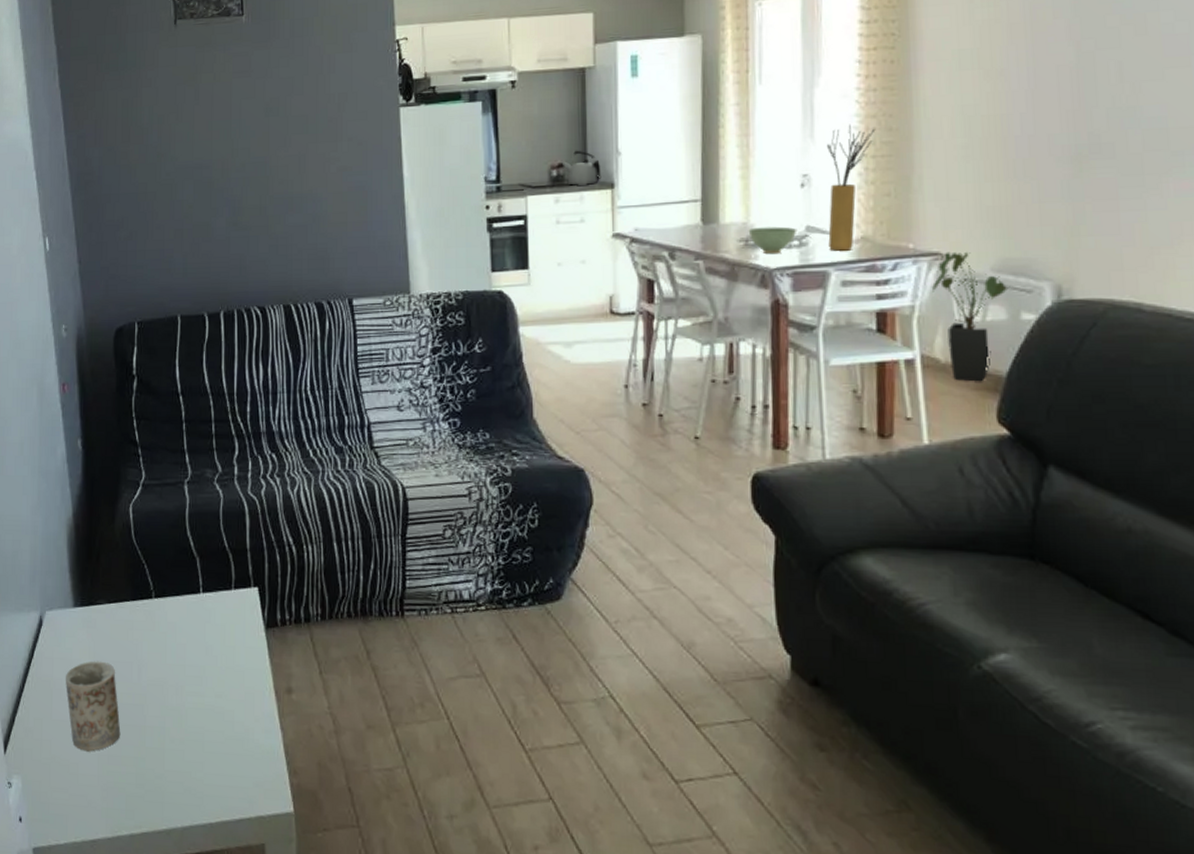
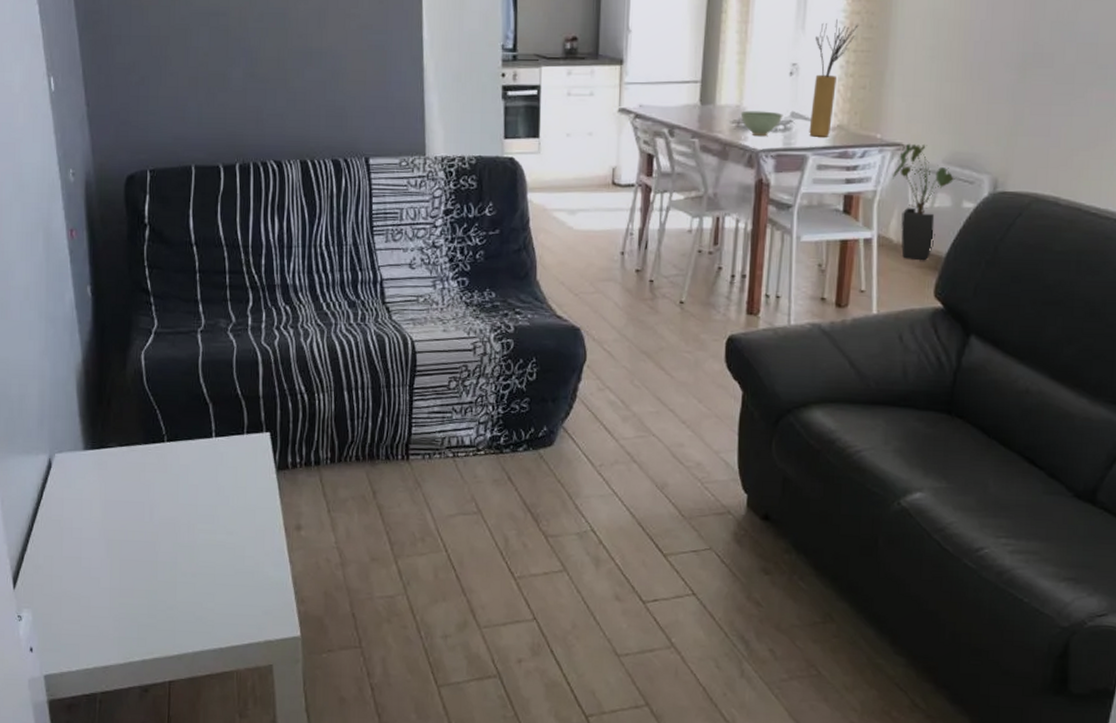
mug: present [66,661,121,752] -> none [76,501,133,586]
kettle: present [561,150,602,187] -> none [575,24,612,61]

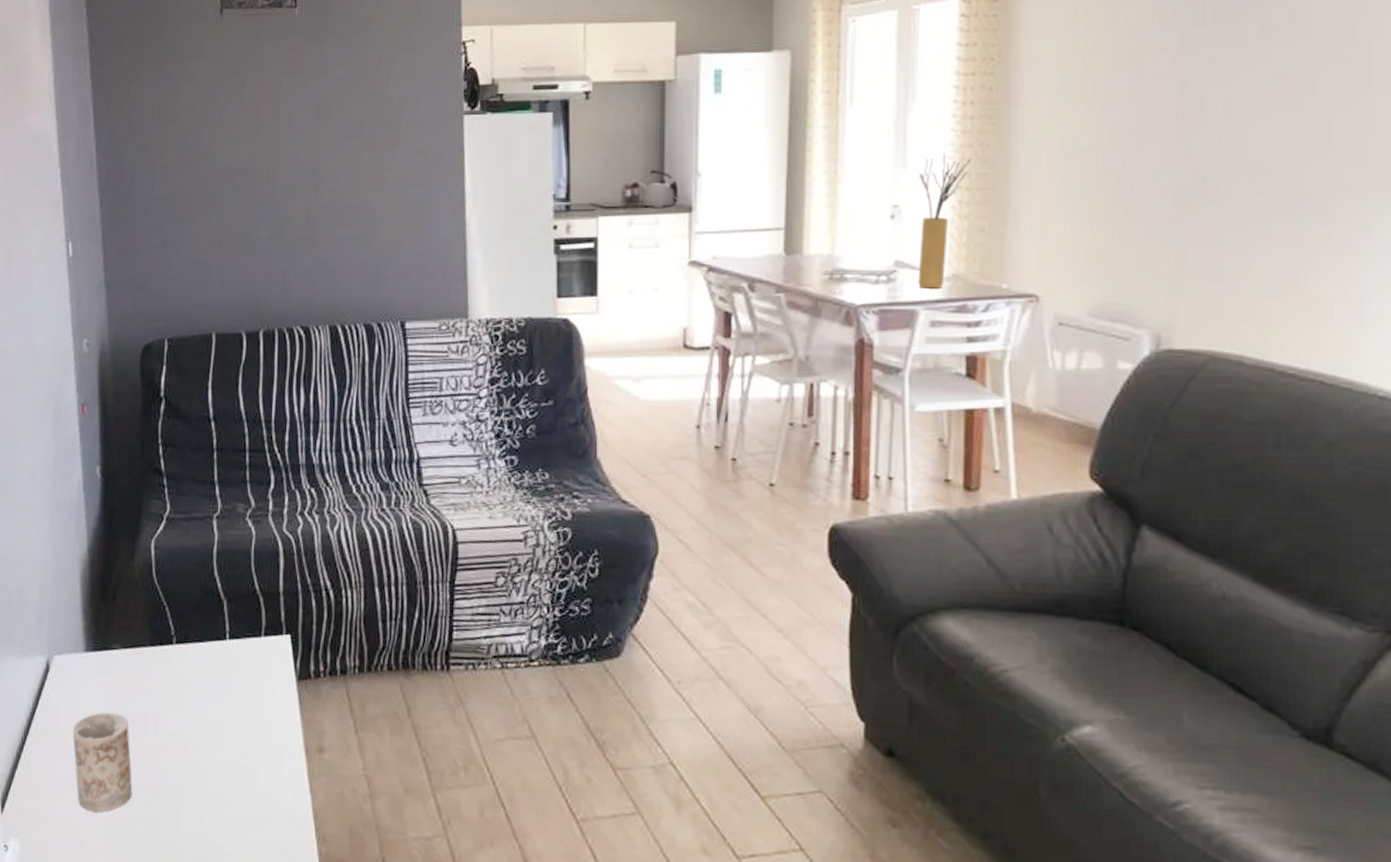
mug: none [76,501,133,586] -> present [73,712,133,813]
kettle: none [575,24,612,61] -> present [636,169,679,209]
bowl: present [740,111,783,136] -> none [833,260,886,288]
house plant: present [893,143,957,261] -> none [1026,294,1107,434]

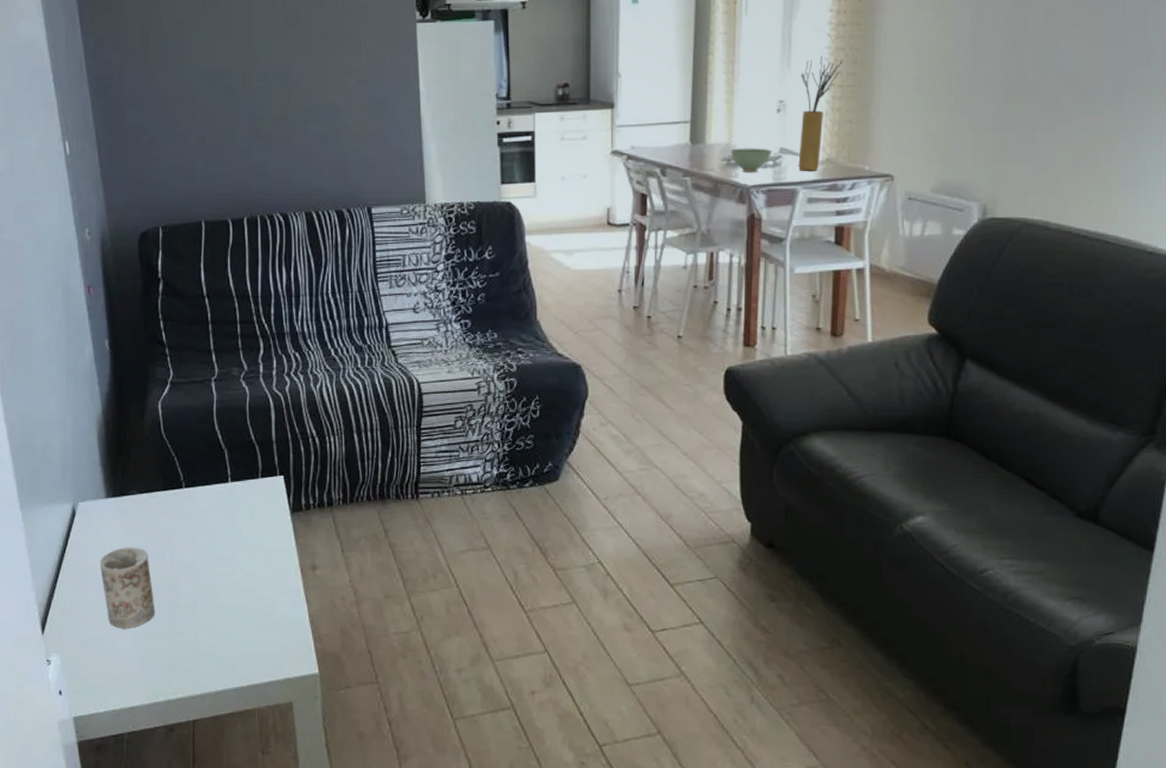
kettle: present [636,169,679,209] -> none [567,71,603,106]
bowl: none [833,260,886,288] -> present [730,148,773,172]

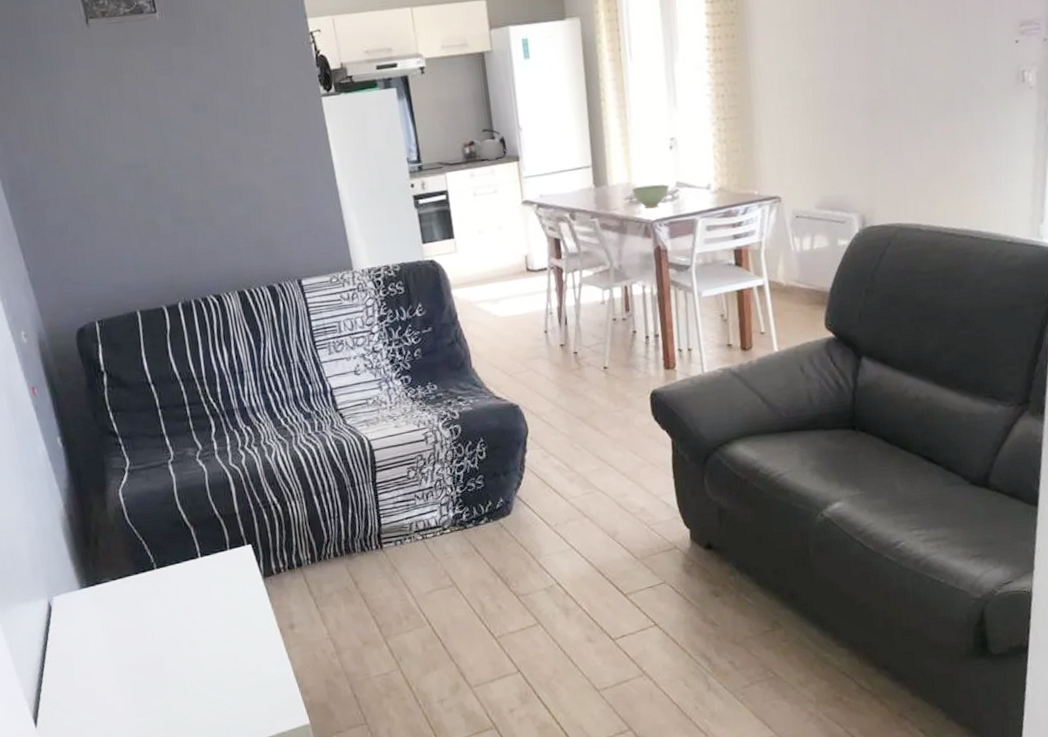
mug: present [100,547,155,629] -> none [83,631,145,711]
kettle: none [567,71,603,106] -> present [472,128,508,161]
vase: present [798,55,843,171] -> none [688,92,724,202]

